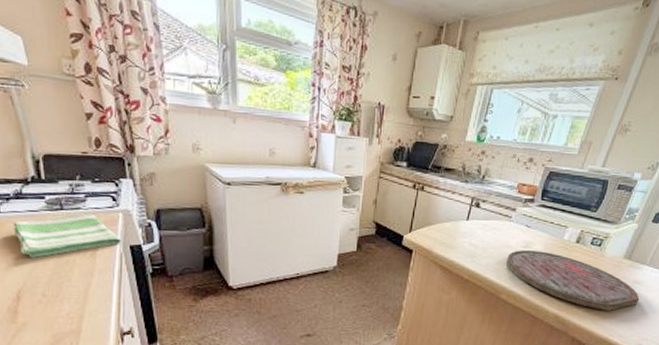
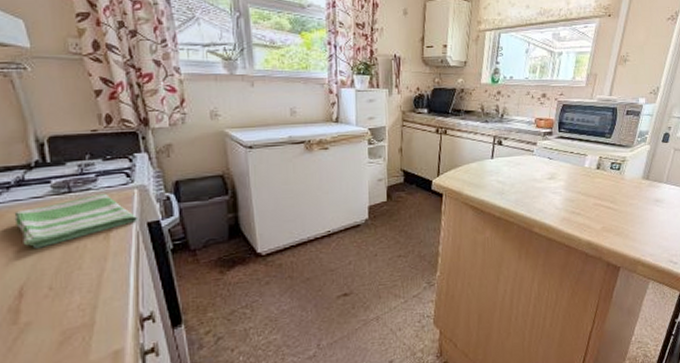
cutting board: present [507,250,640,311] -> none [534,180,663,232]

